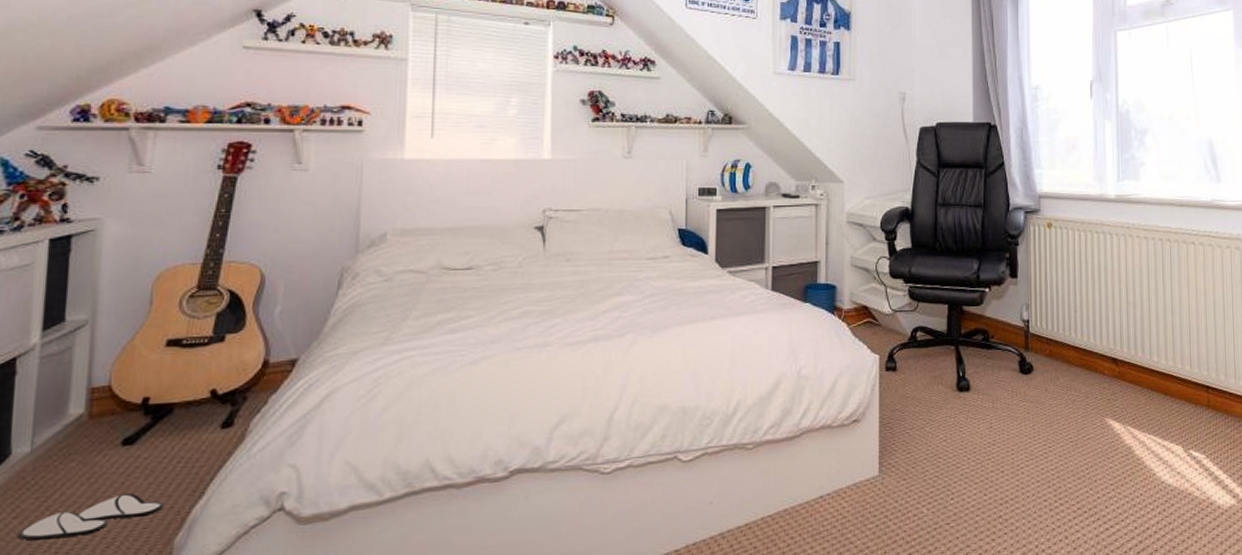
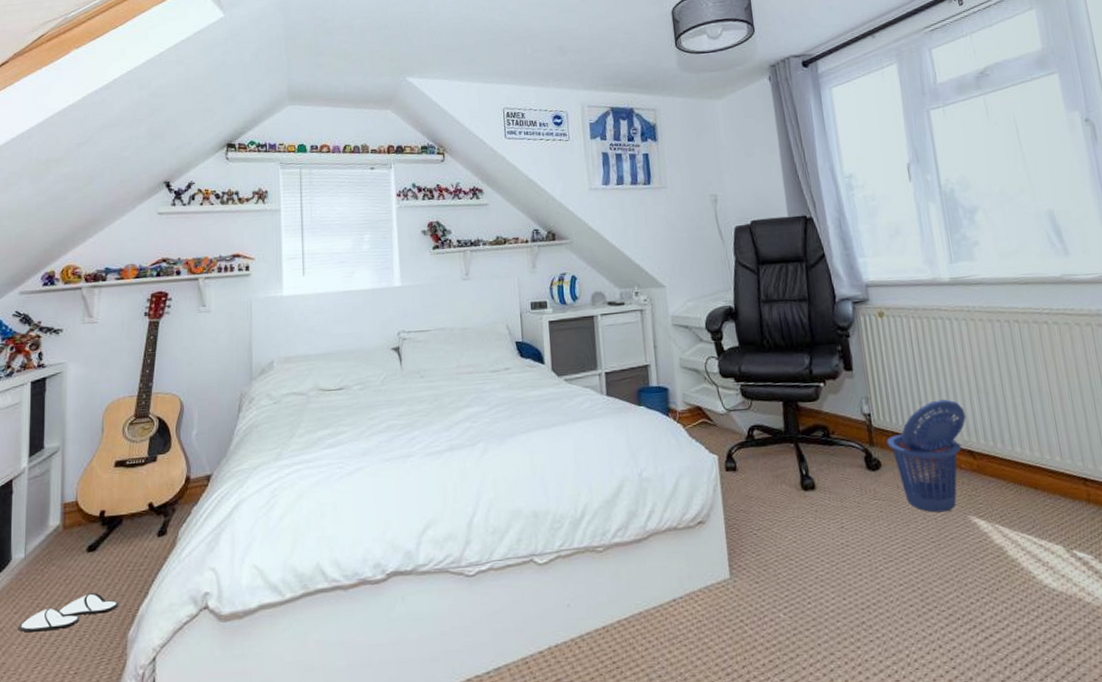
laundry basket: none [1041,309,1114,415] -> present [886,399,966,513]

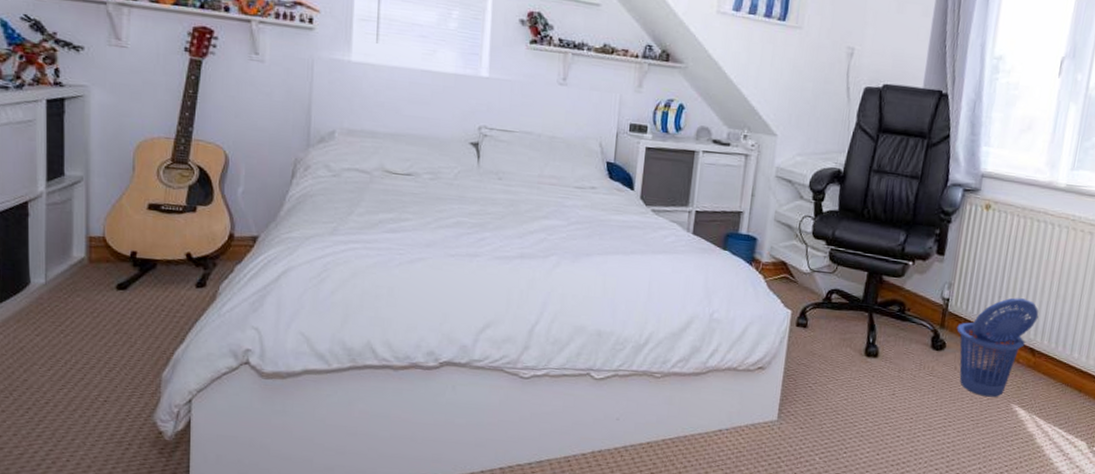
slippers: present [18,593,119,633] -> none [40,329,153,358]

